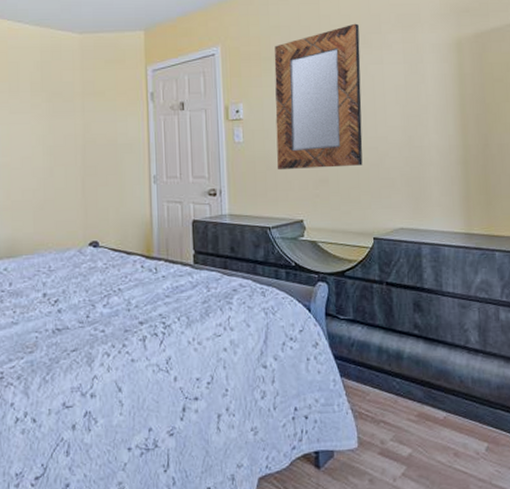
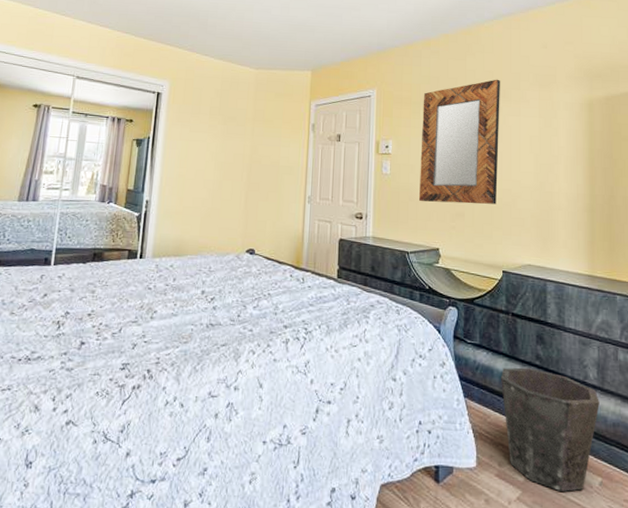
waste bin: none [378,338,483,462] -> present [501,367,600,492]

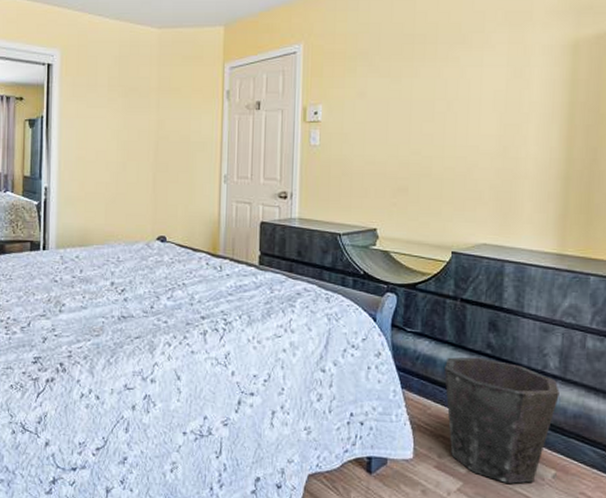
home mirror: present [418,79,500,204] -> none [353,21,459,176]

